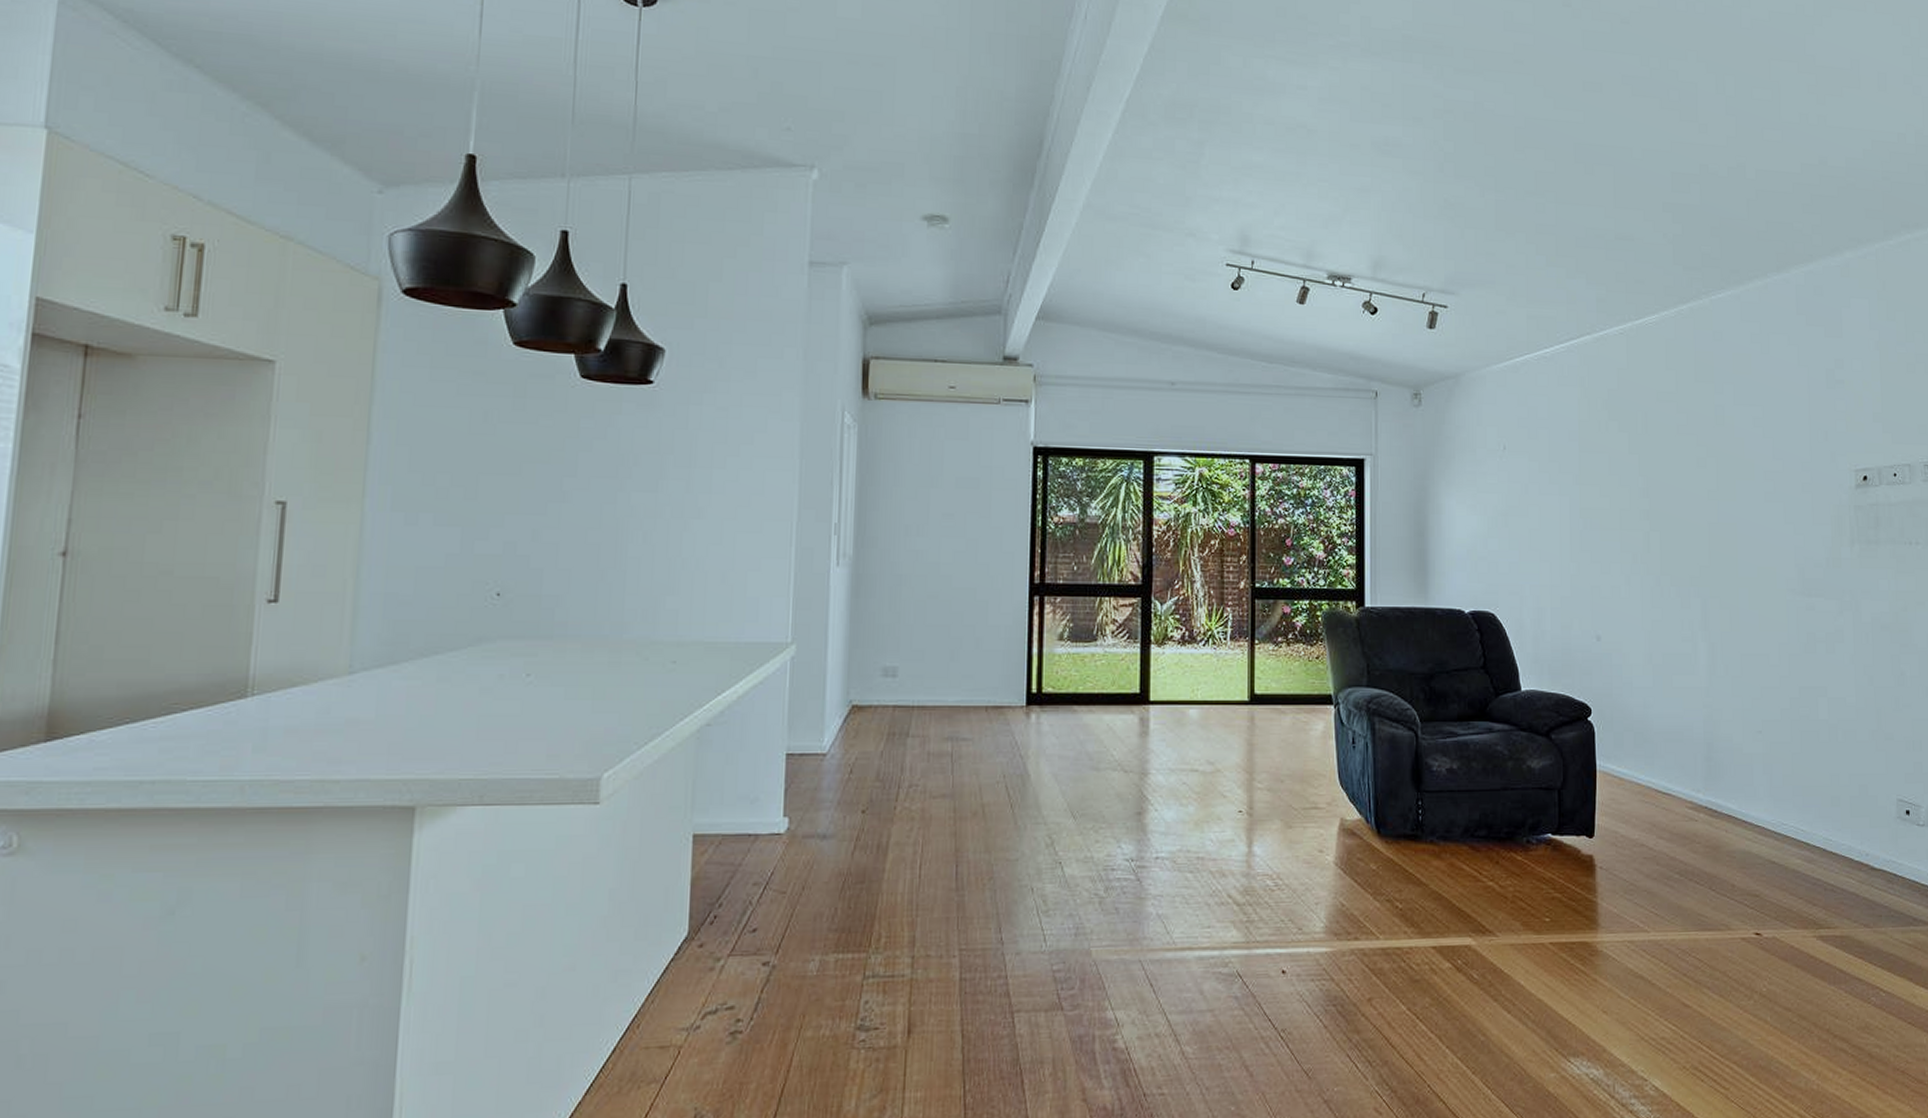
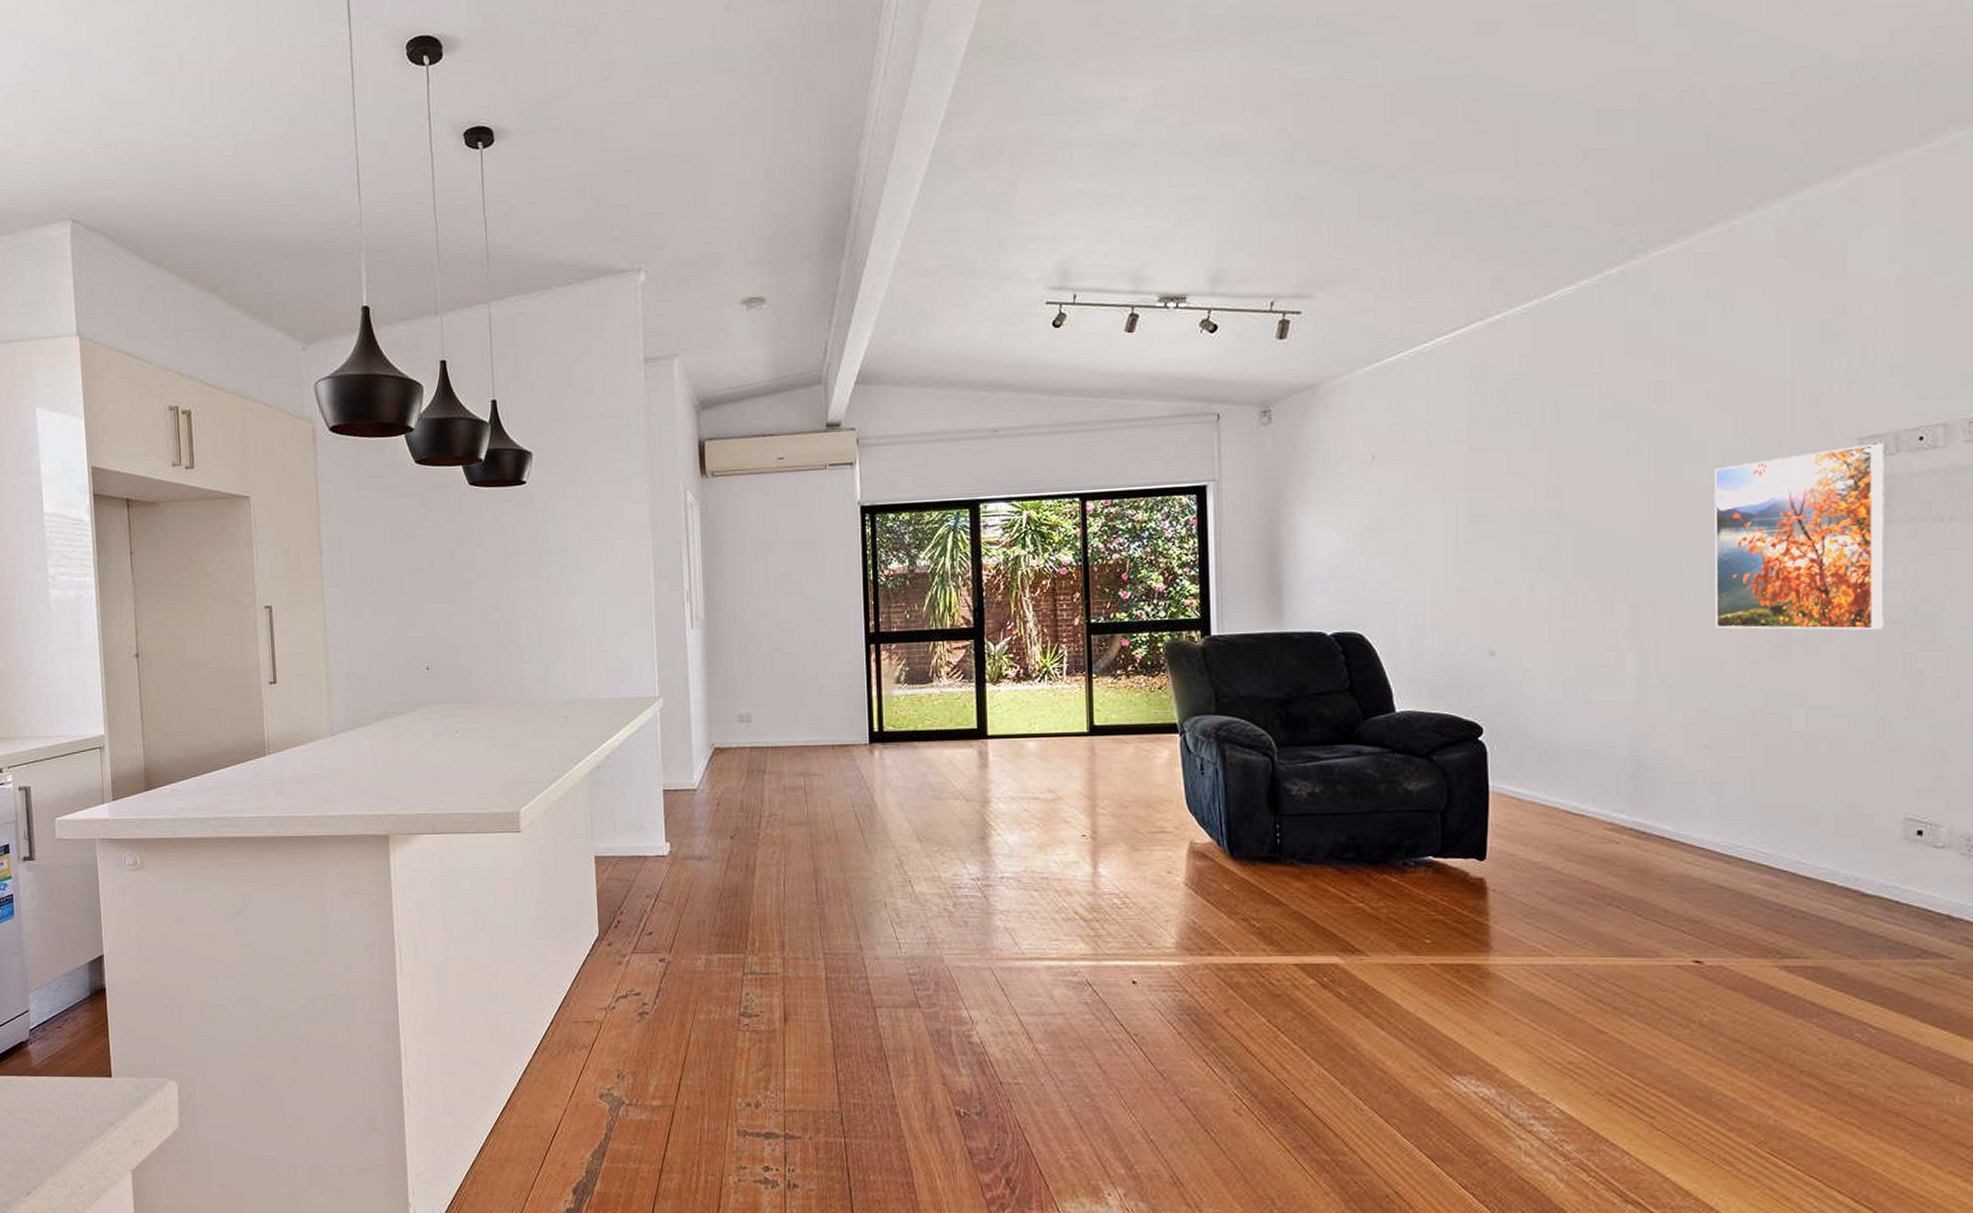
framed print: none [1760,475,1877,633] -> present [1715,443,1884,630]

